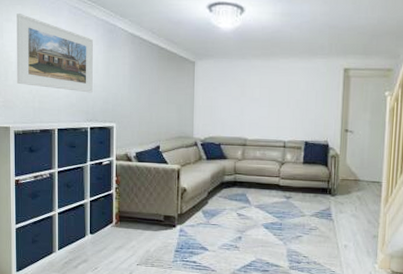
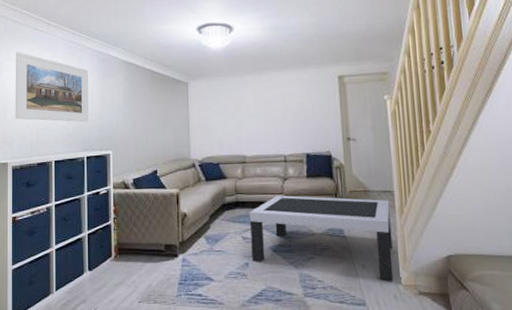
coffee table: none [245,178,376,261] -> present [250,195,394,281]

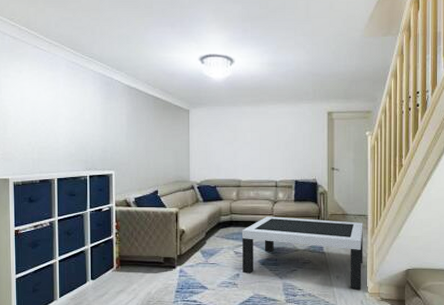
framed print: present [15,52,89,122] -> none [15,69,91,143]

